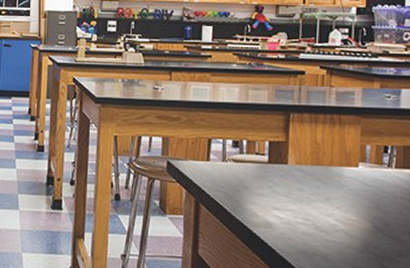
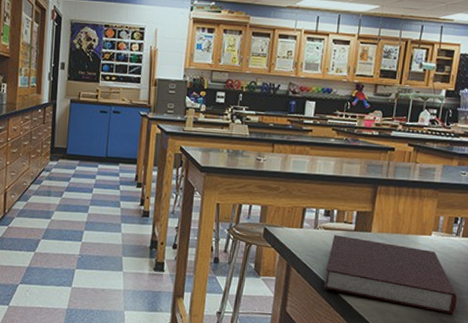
notebook: none [238,168,399,259] -> present [323,235,457,314]

